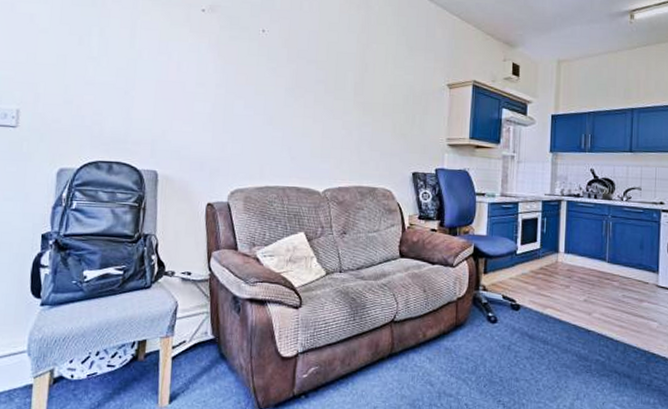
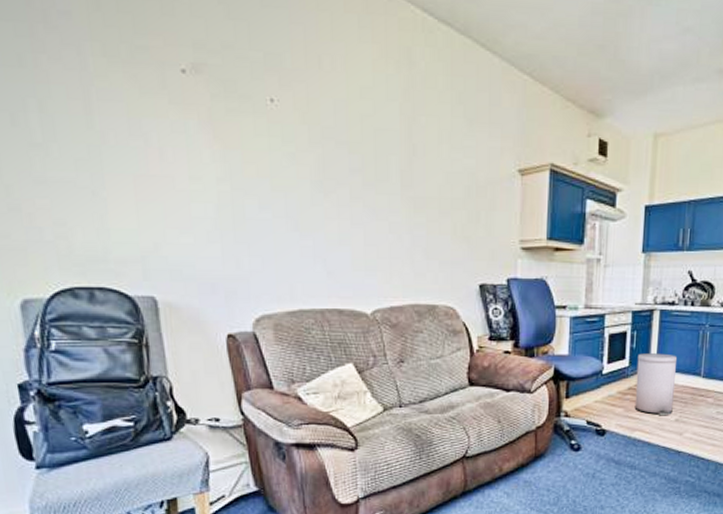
pedal bin: none [546,237,584,295] -> present [634,353,678,415]

